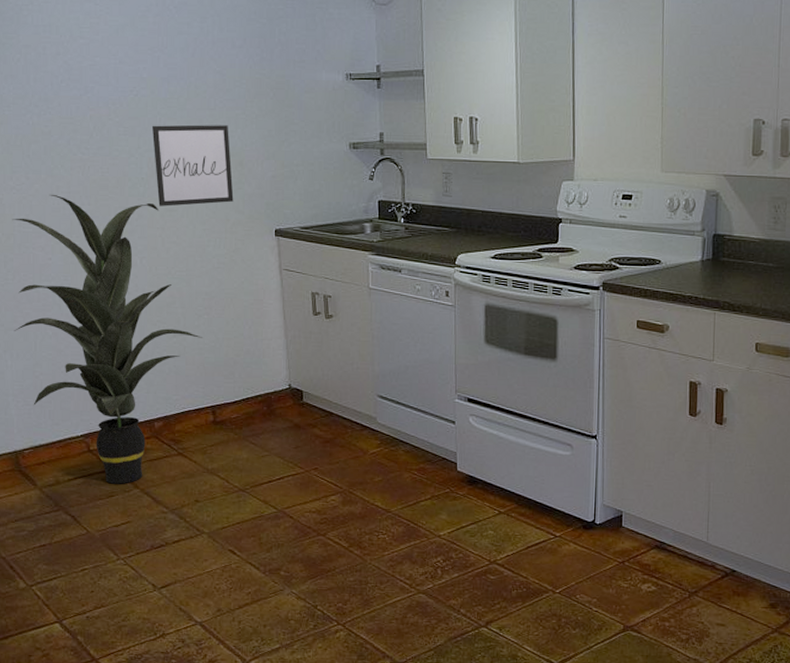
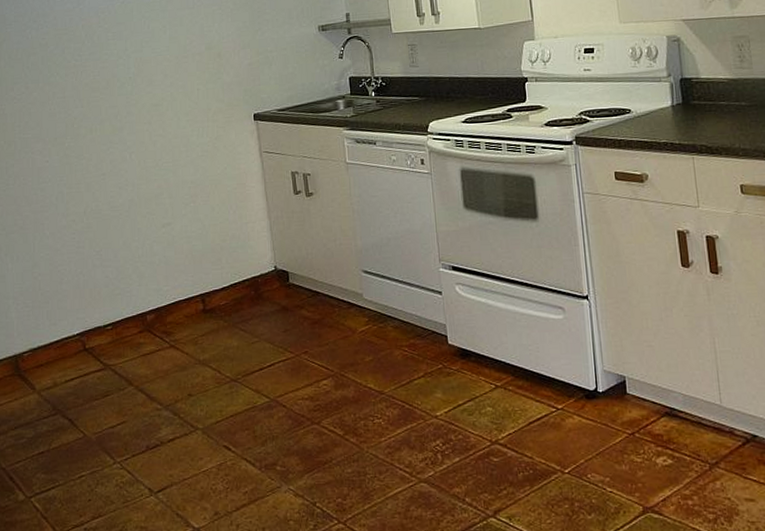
indoor plant: present [12,194,202,484] -> none [13,100,190,383]
wall art: present [152,125,234,207] -> none [138,21,214,102]

